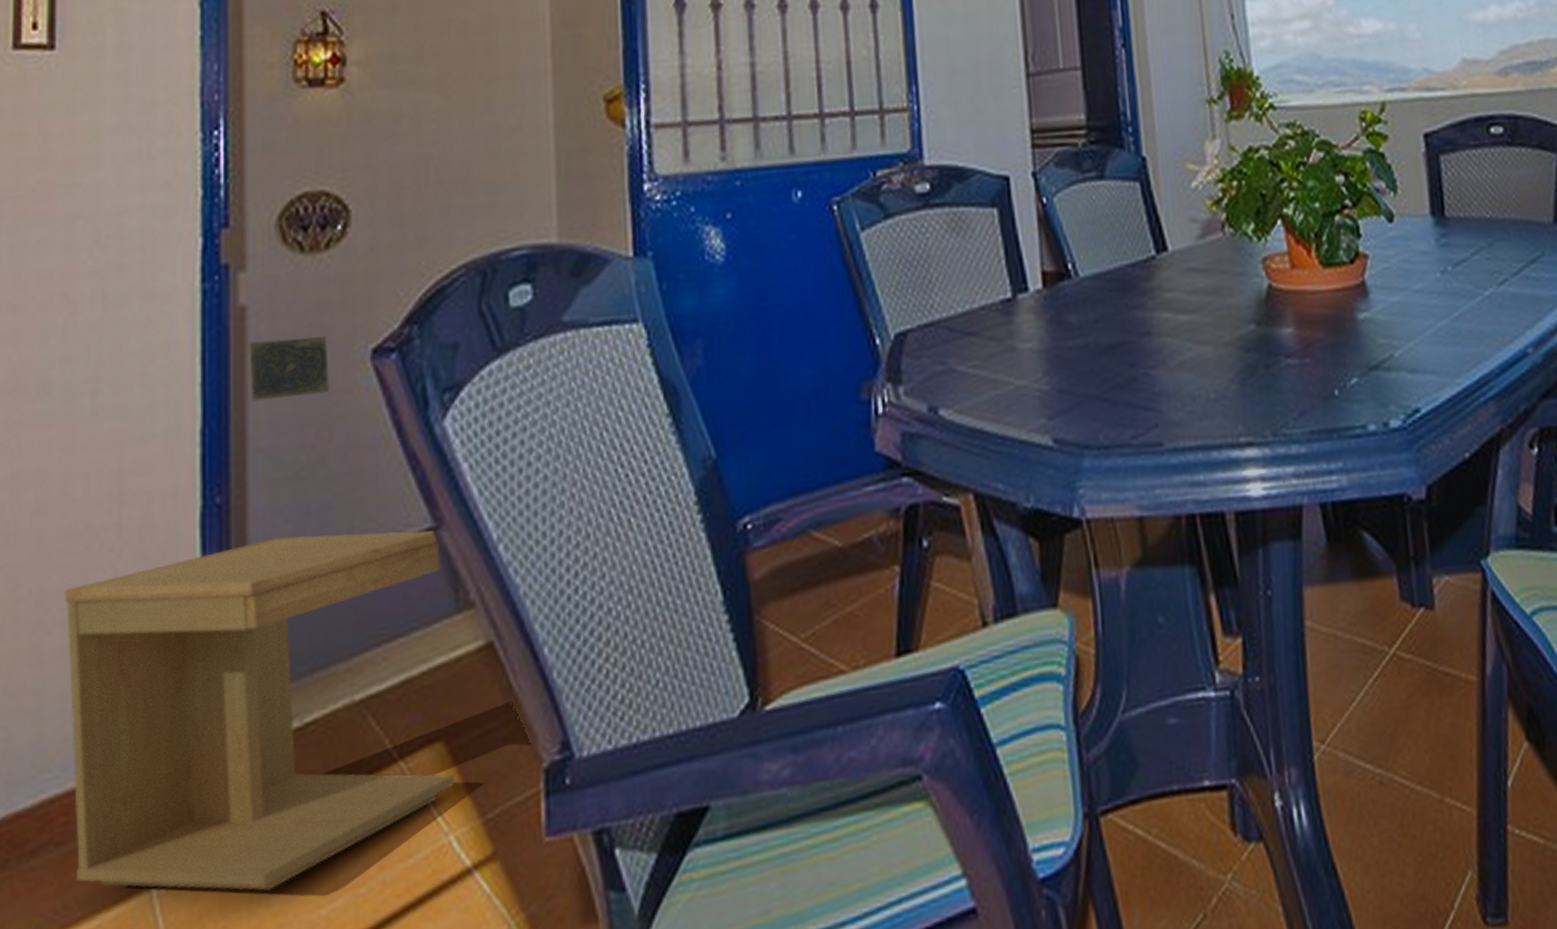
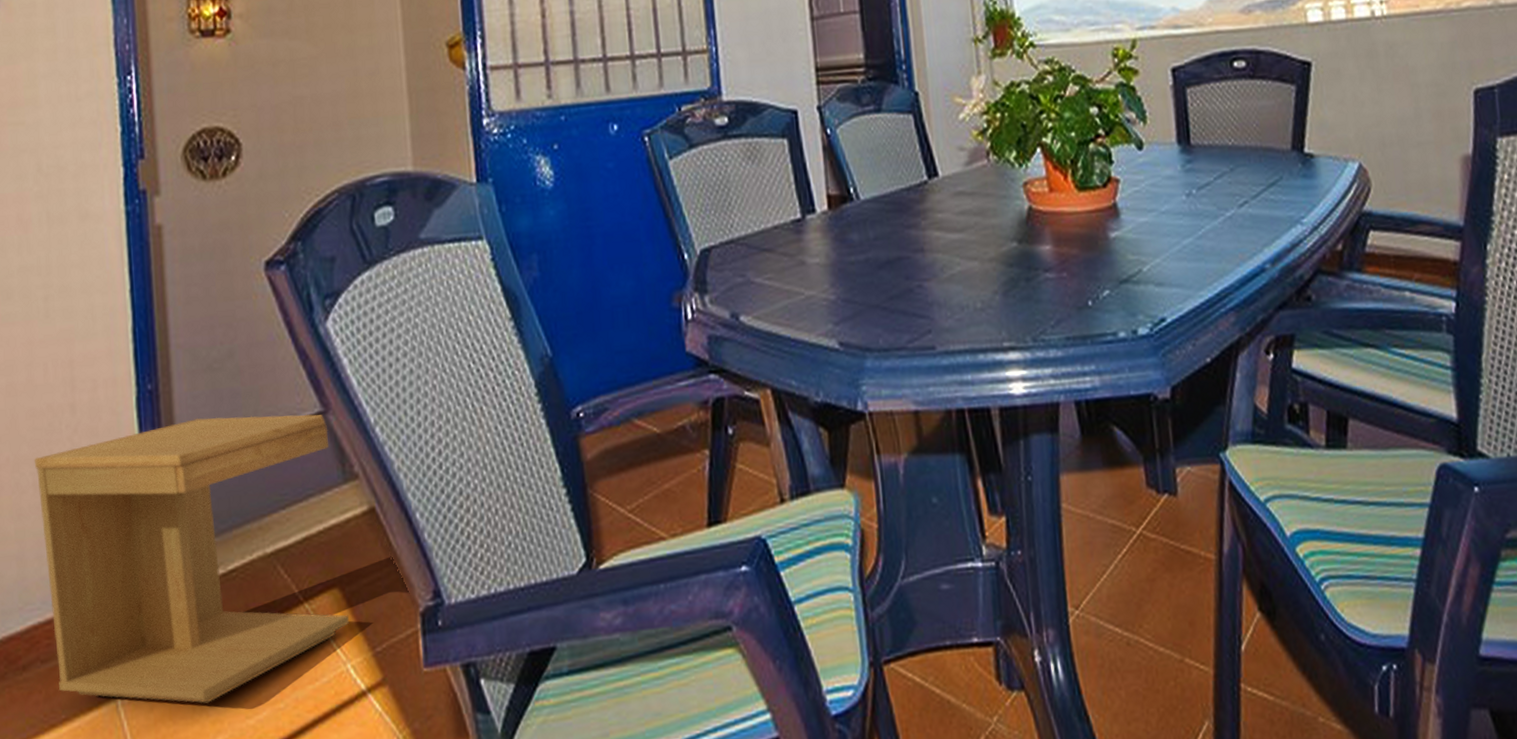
decorative tile: present [249,336,329,401] -> none [166,251,233,305]

